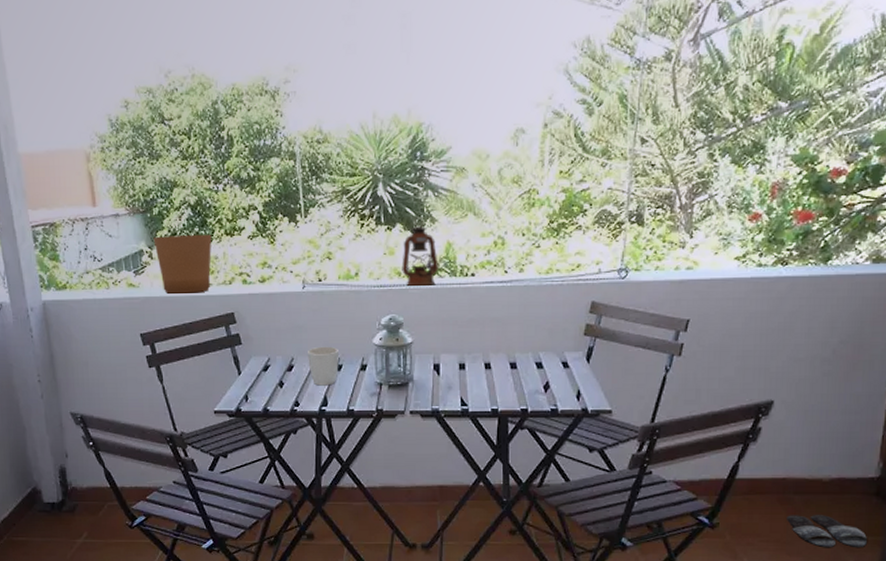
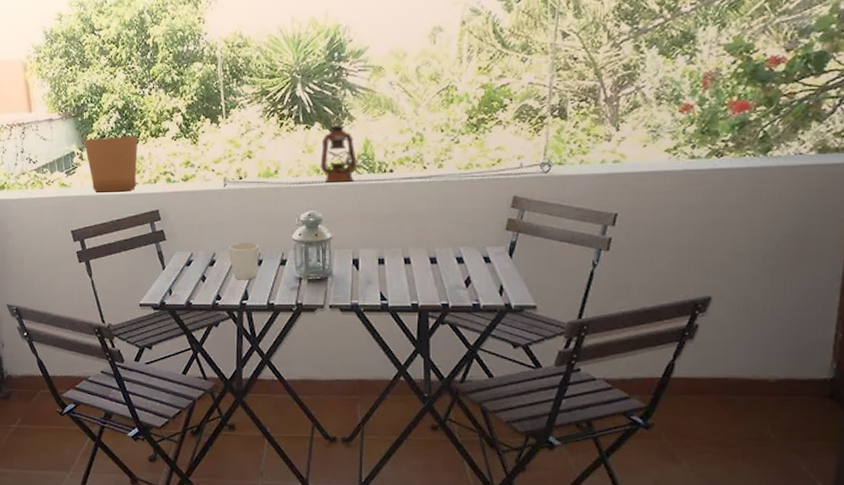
slippers: present [785,515,867,548] -> none [728,417,821,454]

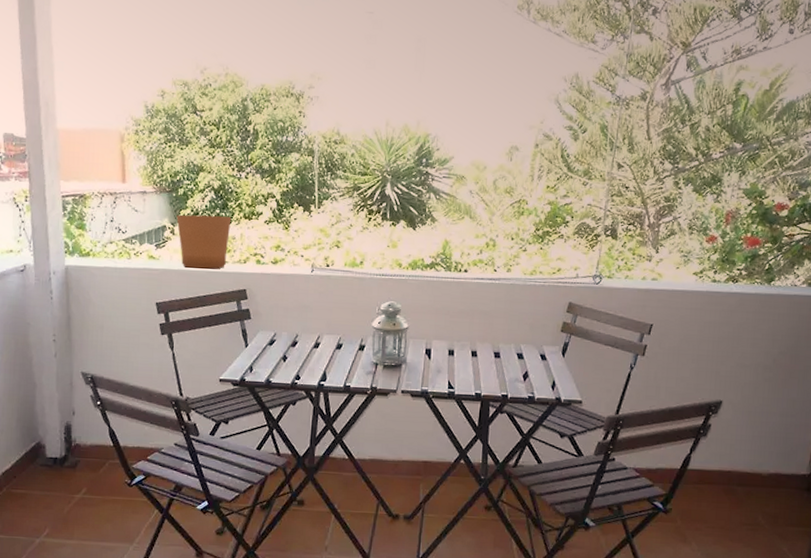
cup: present [229,242,259,280] -> none [311,326,340,363]
lantern: present [320,115,357,182] -> none [402,216,436,278]

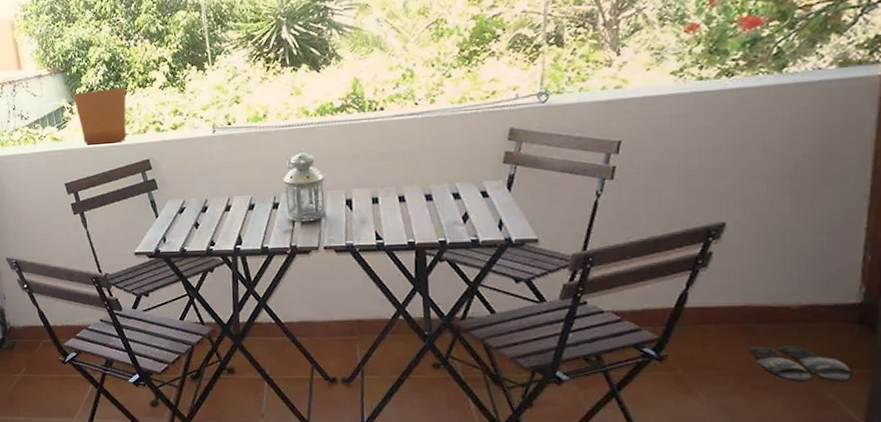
slippers: none [729,504,799,538] -> present [747,346,850,382]

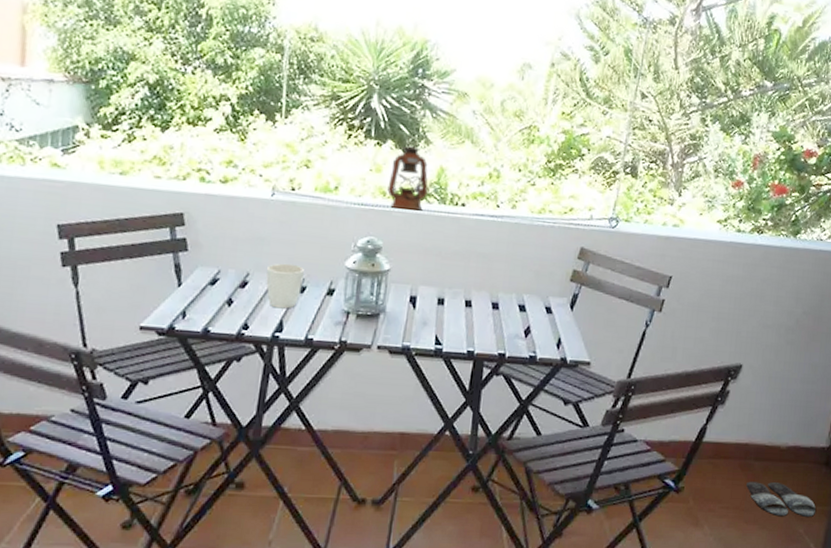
planter: present [73,87,126,145] -> none [94,112,170,186]
cup: none [221,186,251,225] -> present [266,263,304,309]
lantern: none [309,55,346,124] -> present [387,136,429,211]

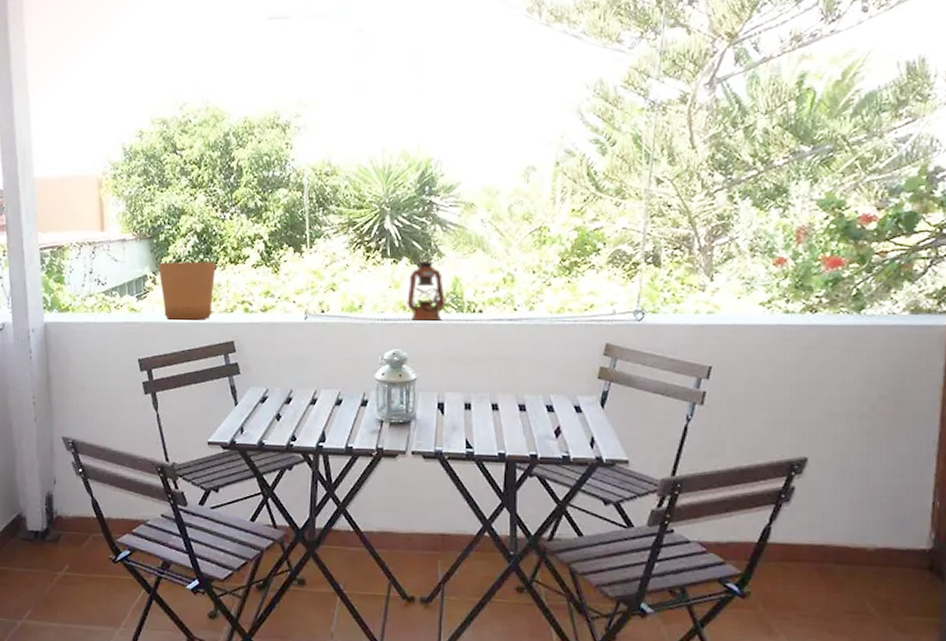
planter: none [94,112,170,186] -> present [158,261,216,320]
cup: present [266,263,304,309] -> none [307,379,339,421]
slippers: present [745,481,816,518] -> none [826,587,921,630]

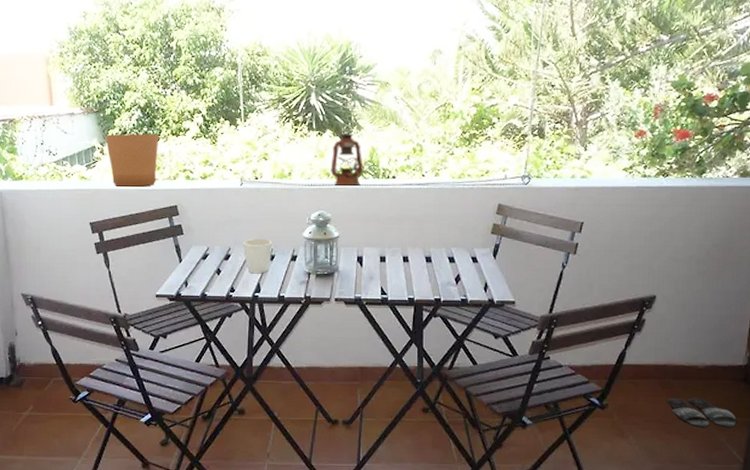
cup: none [307,379,339,421] -> present [244,238,271,274]
slippers: none [826,587,921,630] -> present [666,398,736,428]

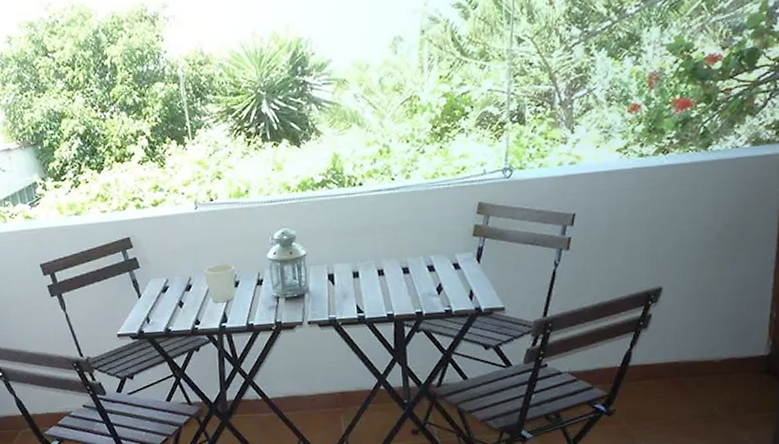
planter: present [105,133,159,187] -> none [45,162,105,223]
lantern: present [330,124,363,186] -> none [290,131,327,199]
slippers: present [666,398,736,428] -> none [680,395,760,427]

